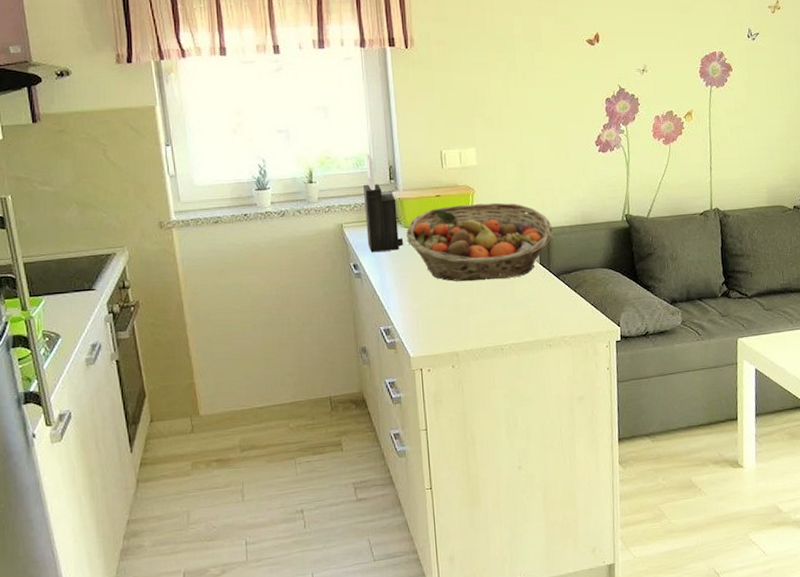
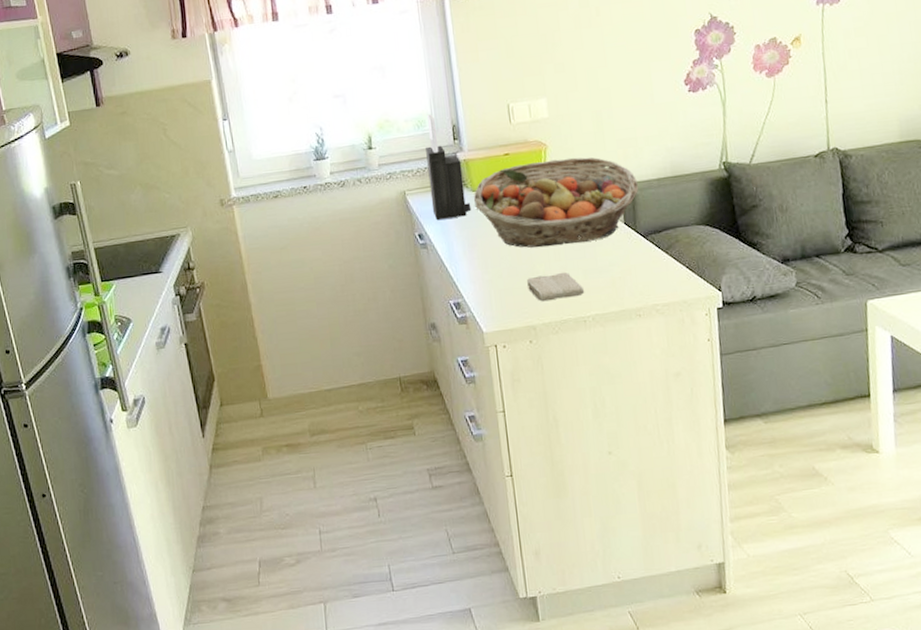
washcloth: none [452,304,503,331] -> present [527,272,585,302]

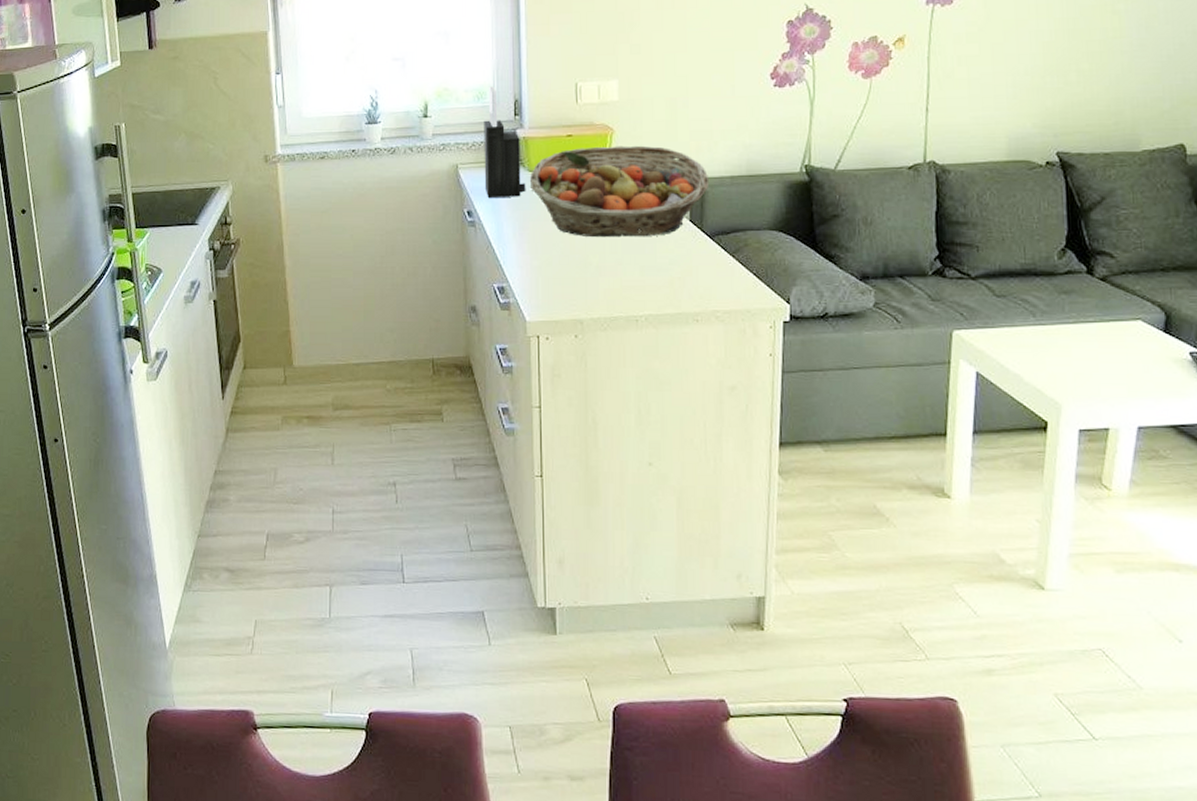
washcloth: present [527,272,585,302] -> none [578,266,640,295]

